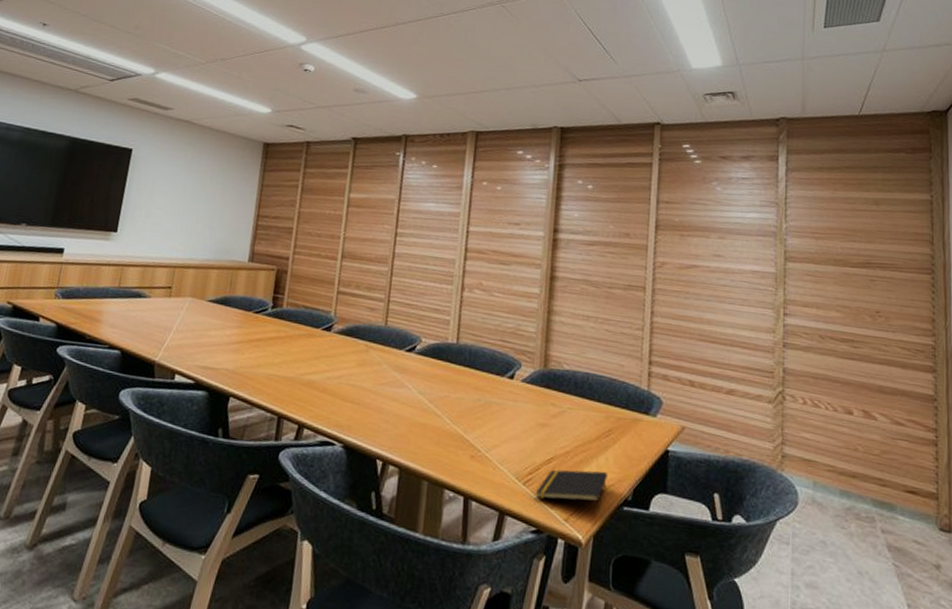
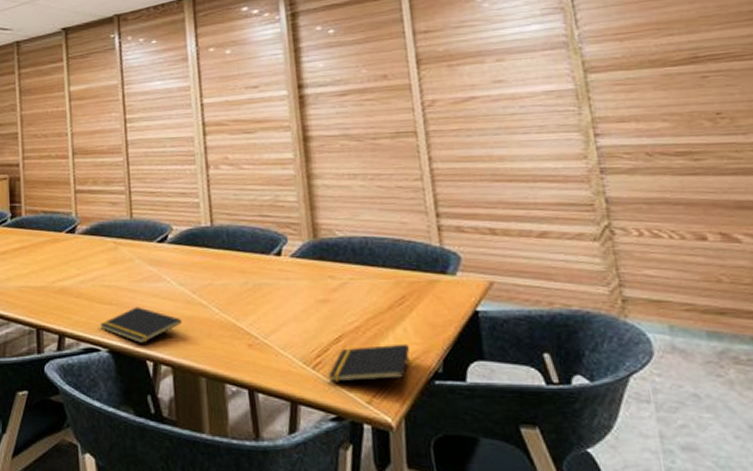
notepad: none [339,408,415,444] -> present [100,307,182,344]

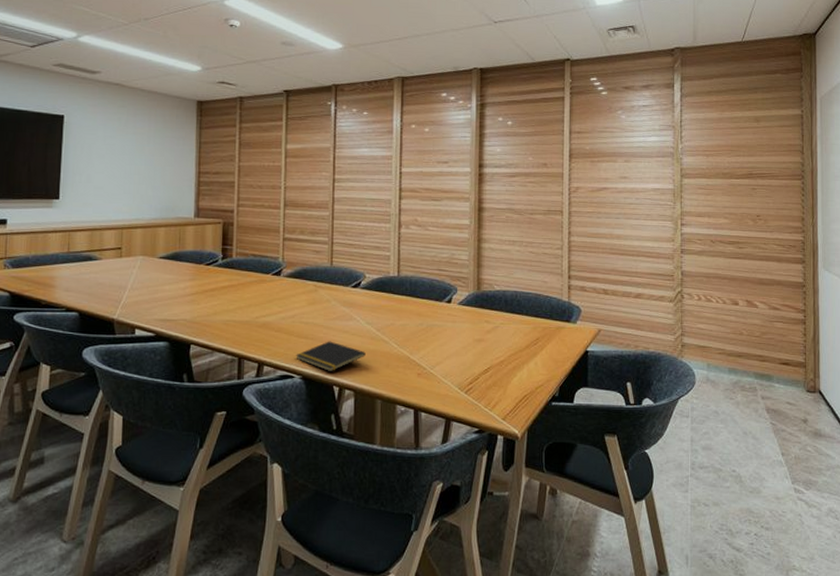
notepad: present [328,344,410,382] -> none [476,374,537,403]

